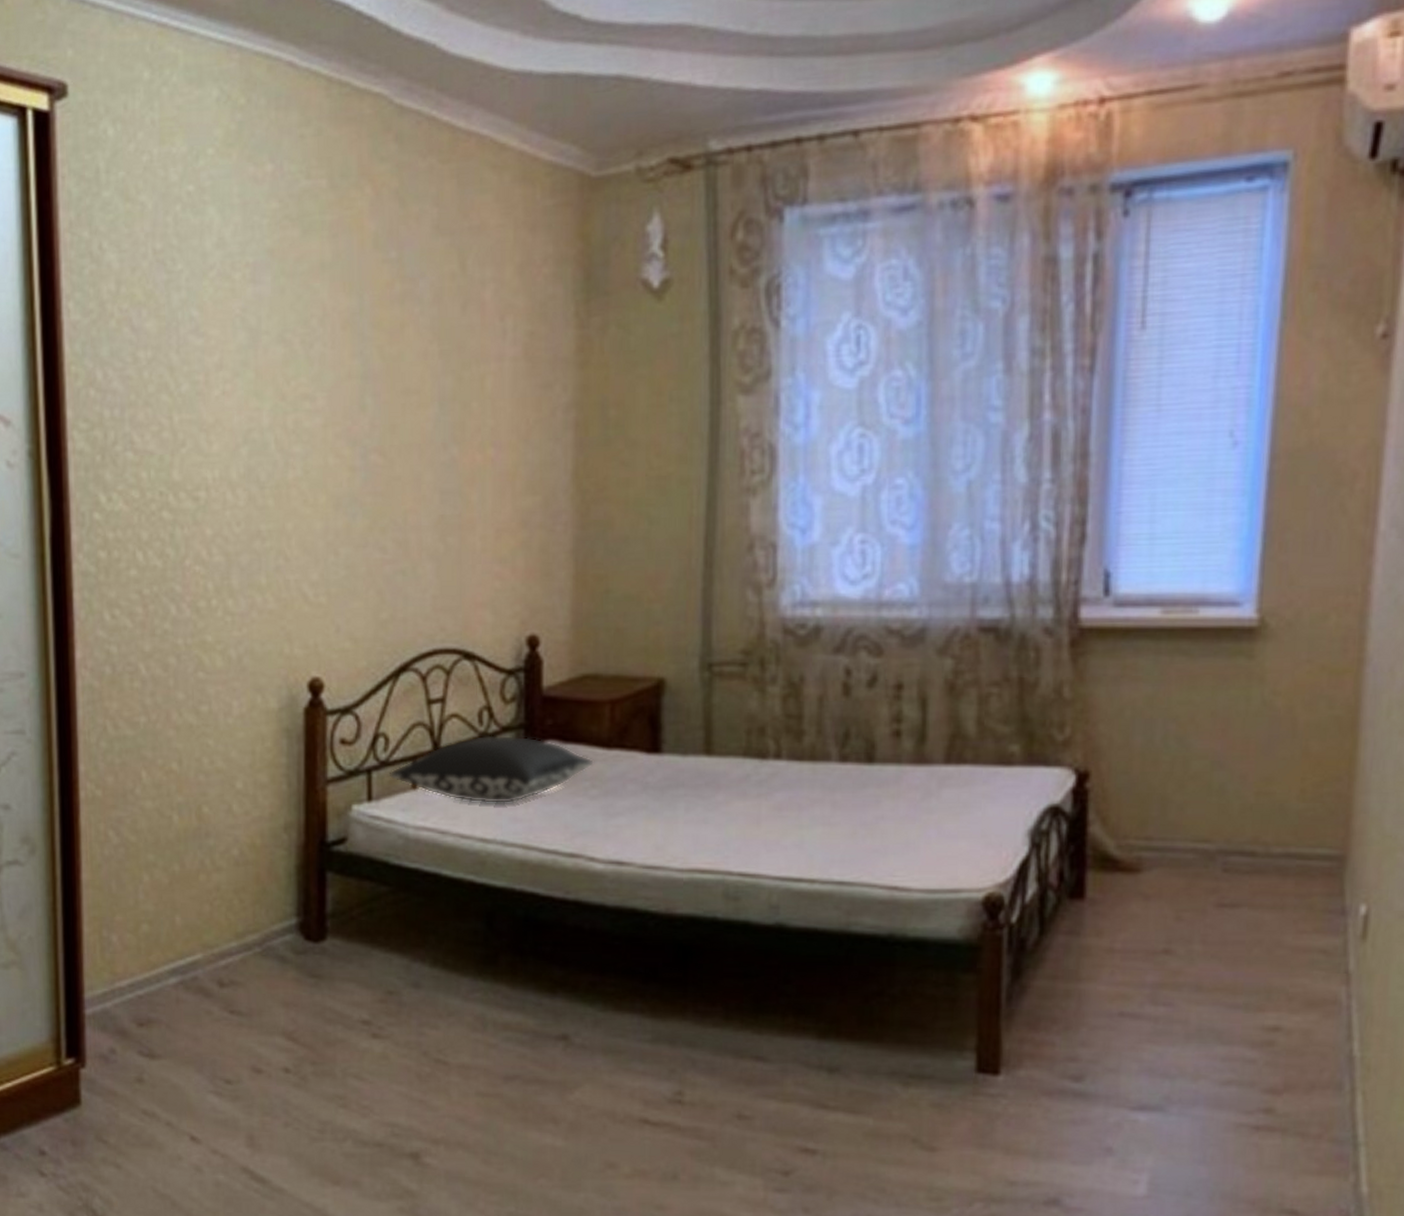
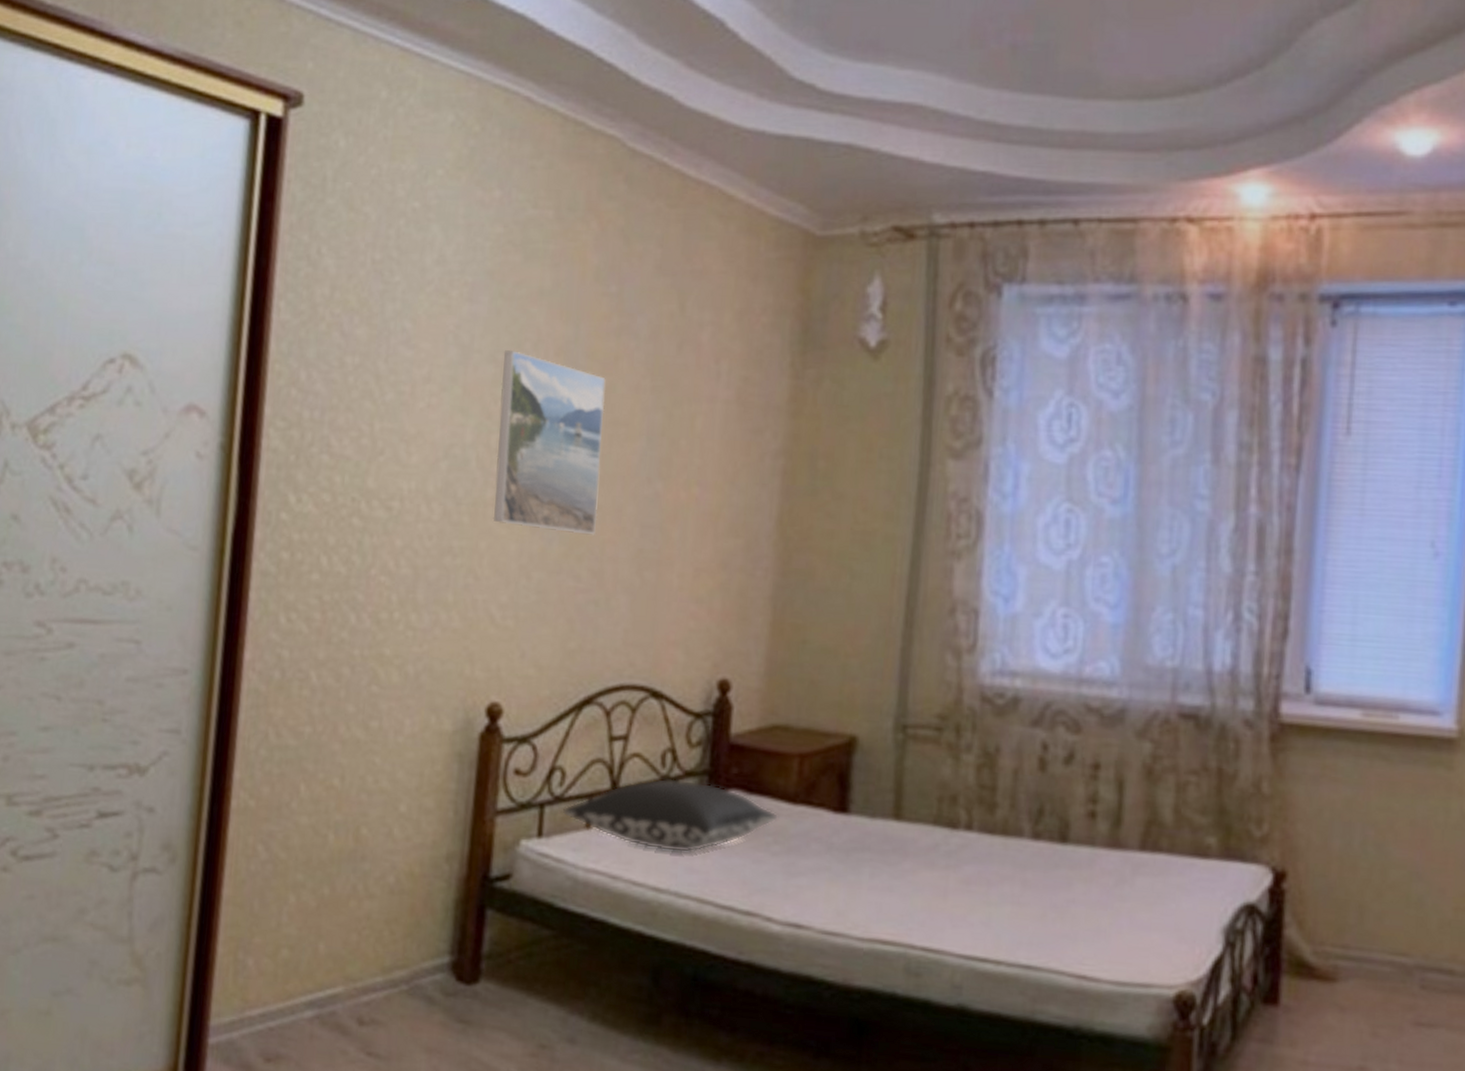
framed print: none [291,327,398,507] -> present [493,349,606,535]

